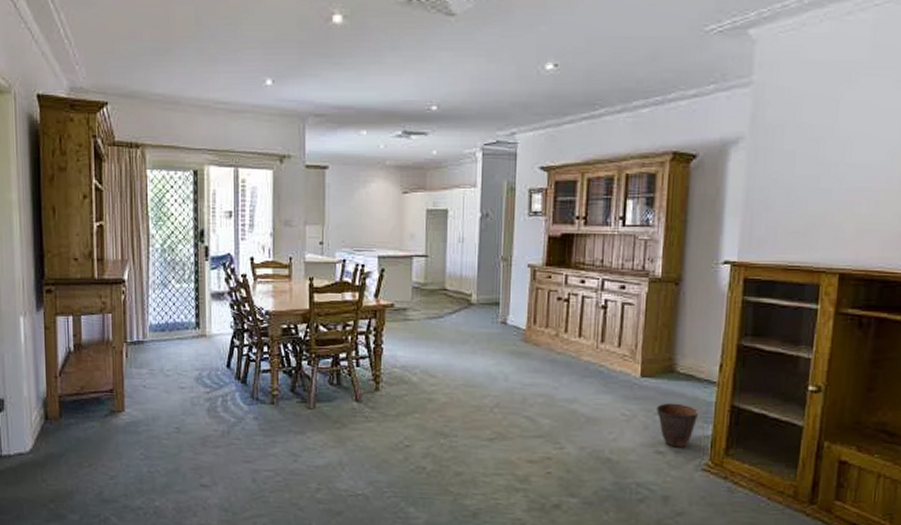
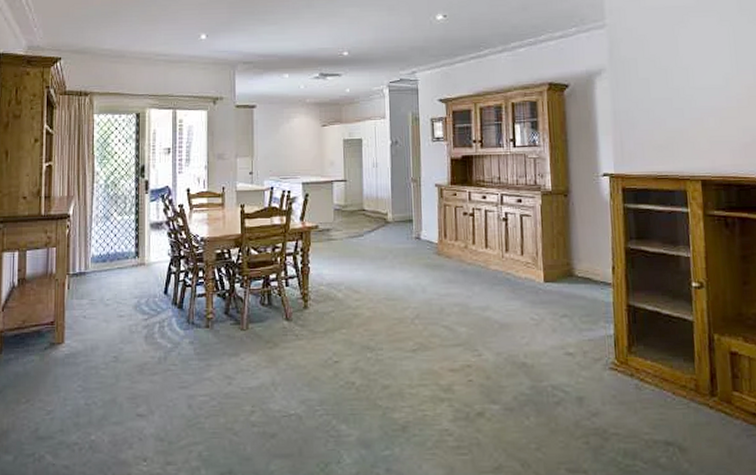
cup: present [656,403,699,448] -> none [561,305,600,348]

